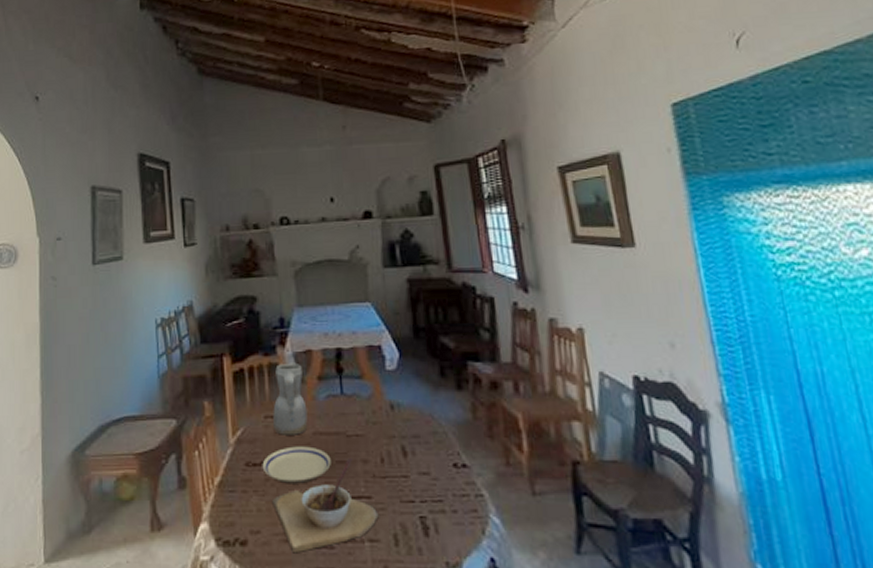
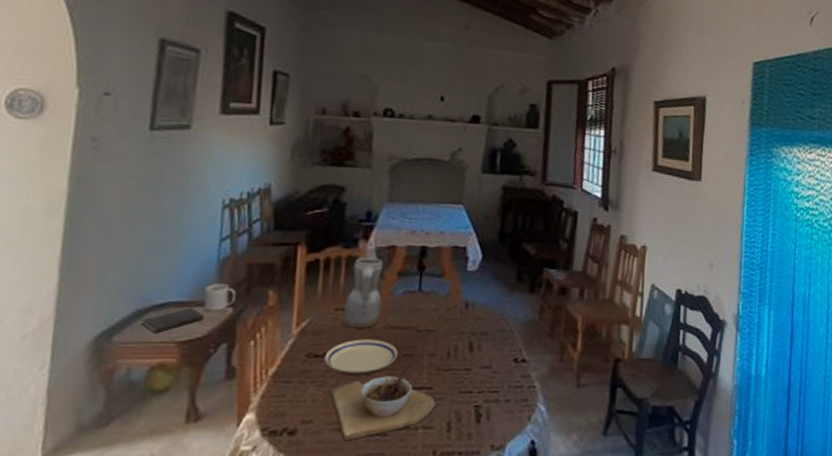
hardcover book: none [106,421,154,447] -> present [142,307,204,334]
mug: none [151,396,177,424] -> present [203,282,236,311]

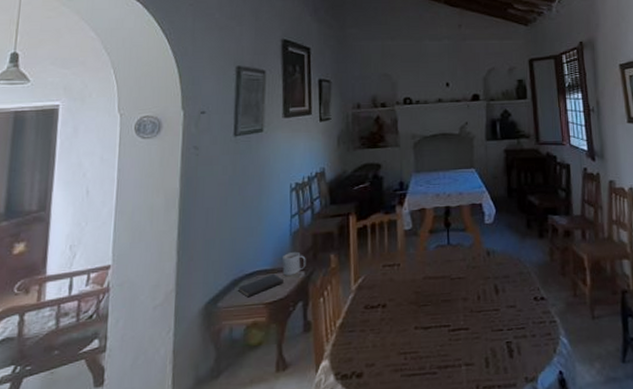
plate: present [324,339,398,376] -> none [379,289,437,322]
bowl: present [330,351,436,441] -> none [386,296,474,381]
ceramic pitcher: present [343,257,383,328] -> none [390,219,419,281]

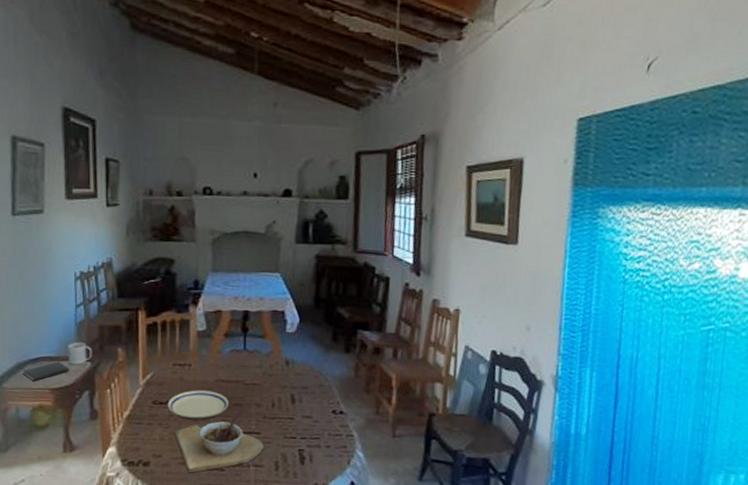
plate: none [379,289,437,322] -> present [167,390,229,421]
bowl: none [386,296,474,381] -> present [174,401,265,473]

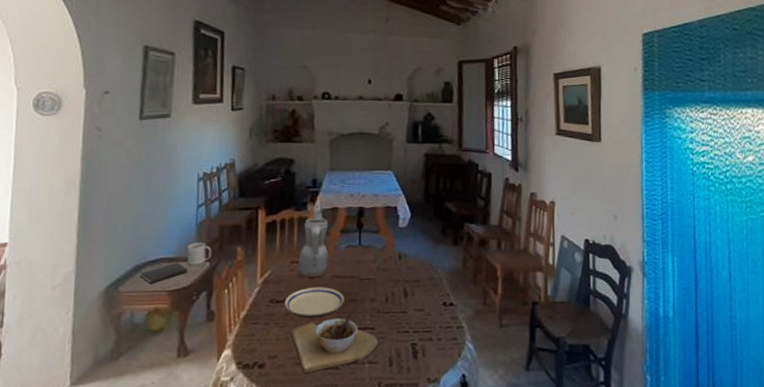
ceramic pitcher: none [180,320,212,381] -> present [298,217,329,278]

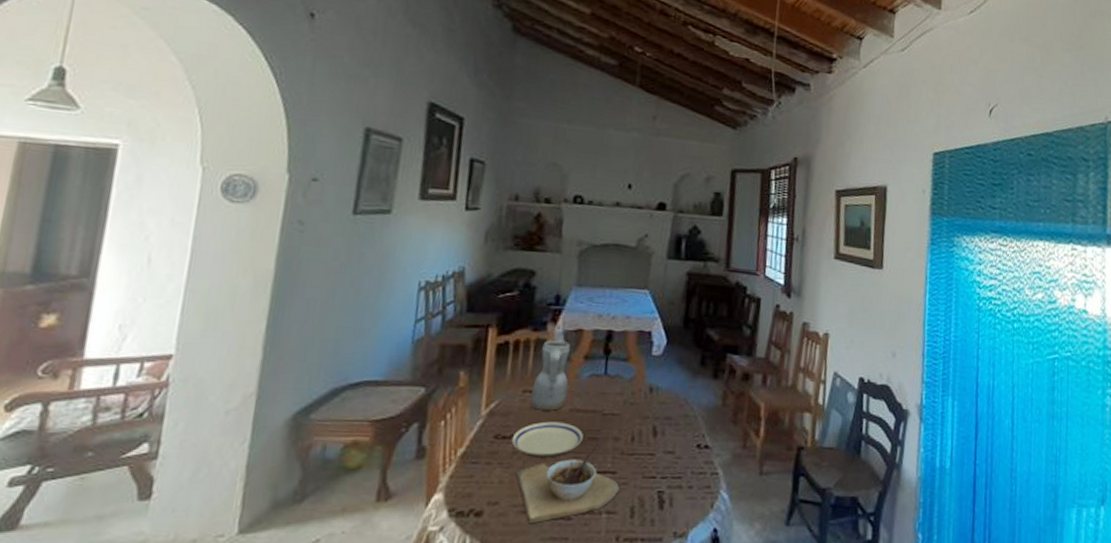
hardcover book: present [140,262,188,284] -> none [338,386,398,412]
mug: present [187,241,212,265] -> none [397,362,429,391]

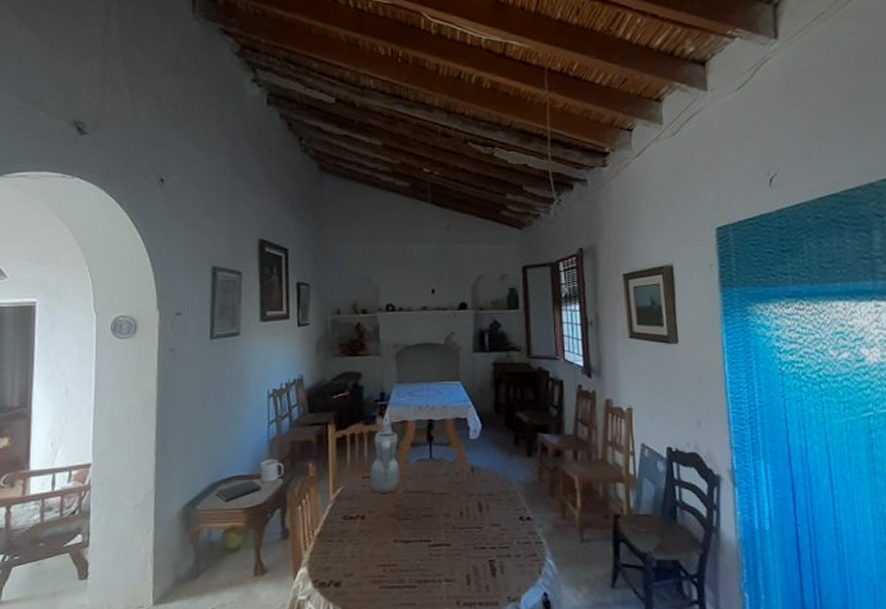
hardcover book: none [338,386,398,412] -> present [216,479,261,502]
mug: none [397,362,429,391] -> present [260,458,284,482]
plate: present [511,421,583,458] -> none [358,502,418,534]
bowl: present [516,434,620,524] -> none [365,512,455,592]

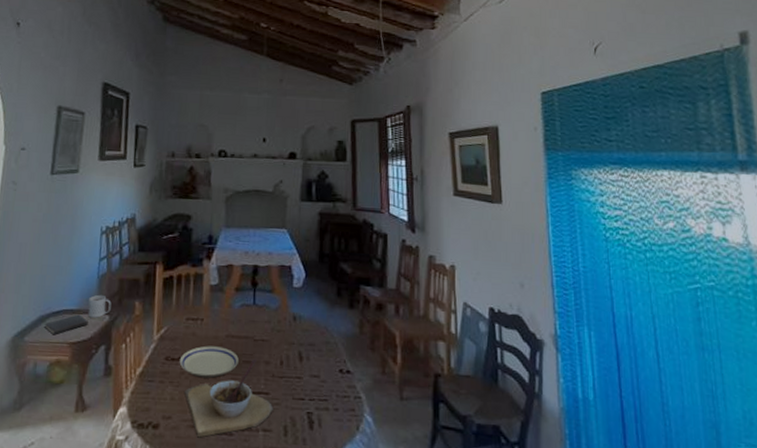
plate: none [358,502,418,534] -> present [179,346,239,379]
bowl: none [365,512,455,592] -> present [185,358,273,438]
ceramic pitcher: present [370,431,400,493] -> none [193,274,224,337]

